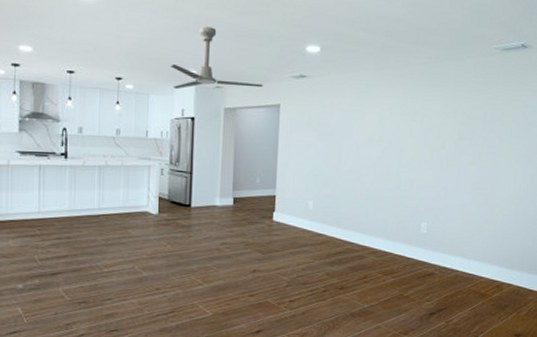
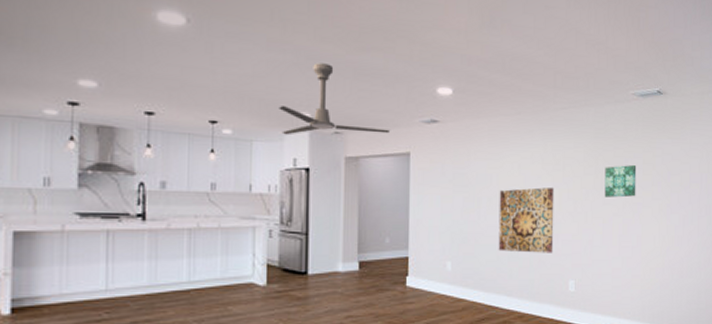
wall art: none [356,136,412,197] -> present [498,187,554,253]
wall art: none [461,116,495,148] -> present [604,164,637,198]

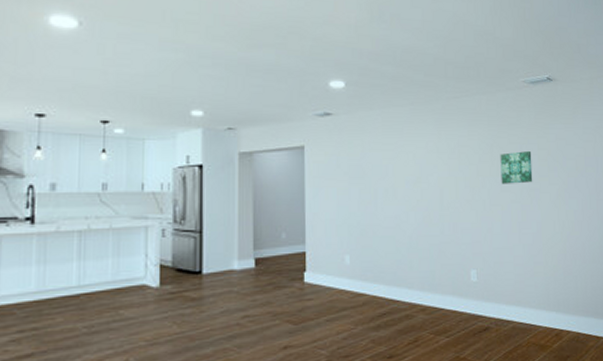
ceiling fan: present [279,63,391,135] -> none [171,60,285,133]
wall art: present [498,187,554,253] -> none [395,175,453,243]

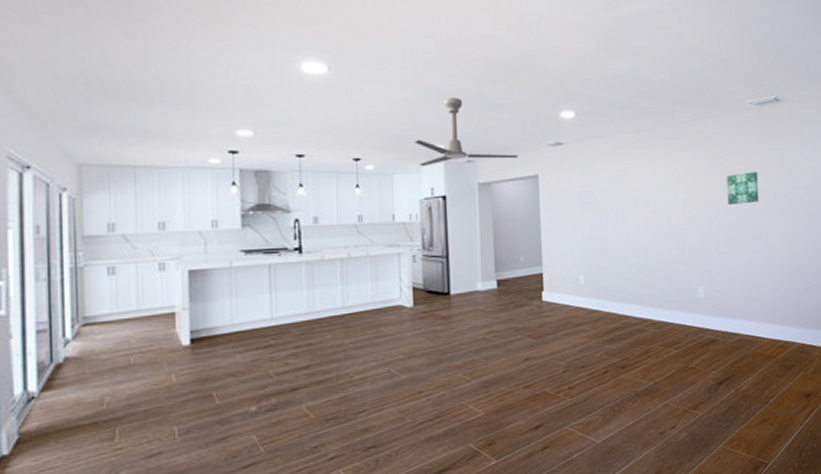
ceiling fan: none [171,60,285,133] -> present [415,98,519,167]

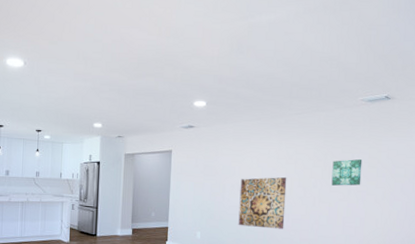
ceiling fan: present [415,98,519,167] -> none [81,87,158,139]
wall art: none [625,198,681,263] -> present [238,176,287,229]

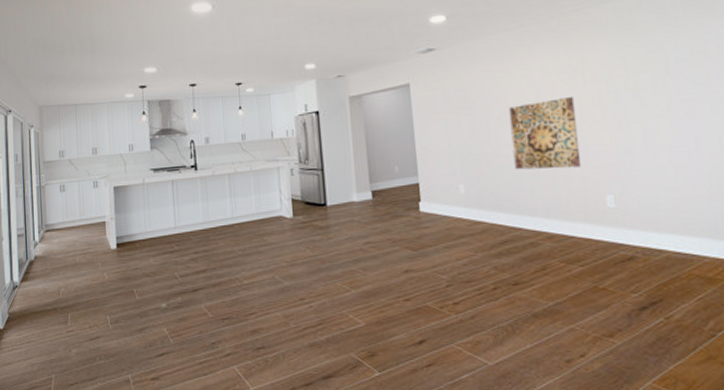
wall art: present [331,158,363,186] -> none [637,56,685,99]

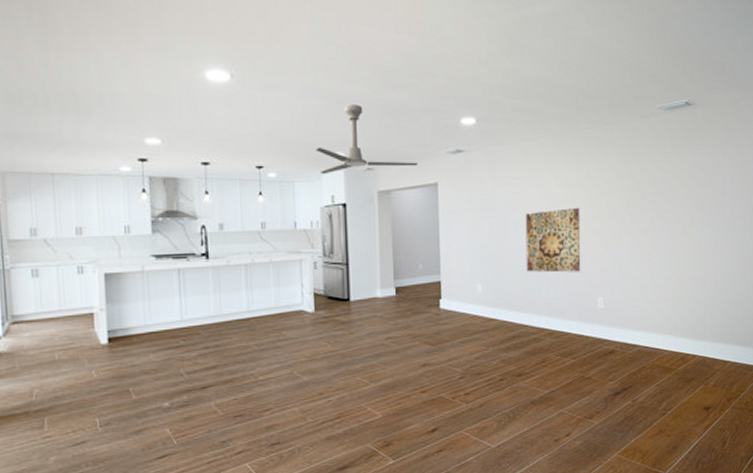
ceiling fan: none [288,17,389,86] -> present [316,104,419,175]

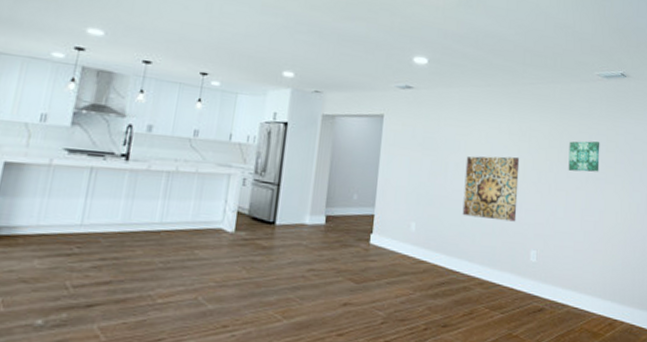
ceiling fan: present [316,104,419,175] -> none [264,27,368,96]
wall art: none [631,179,665,214] -> present [568,141,600,172]

